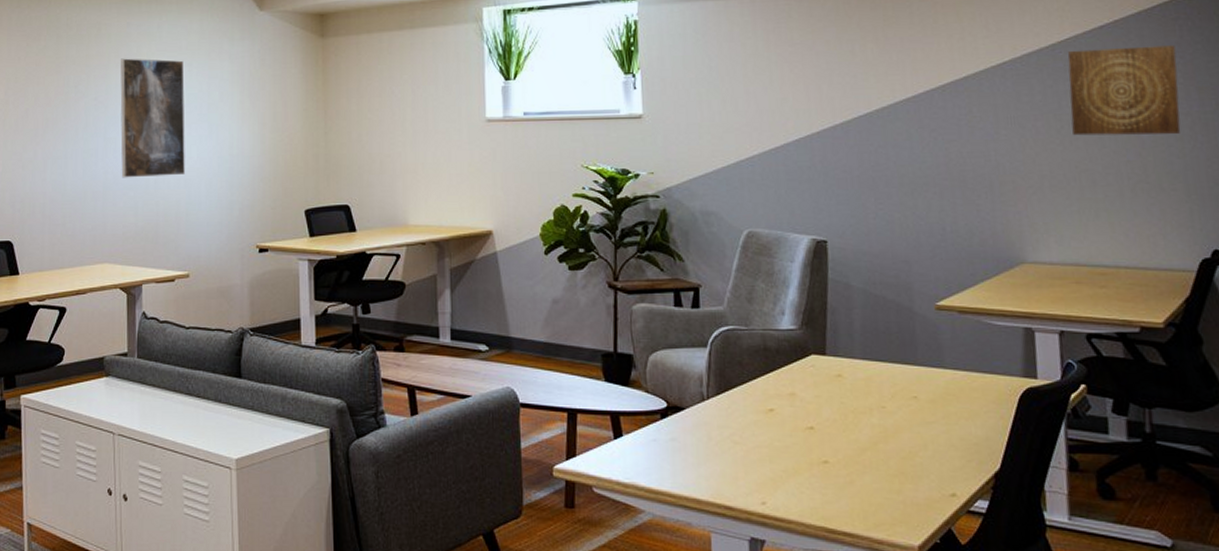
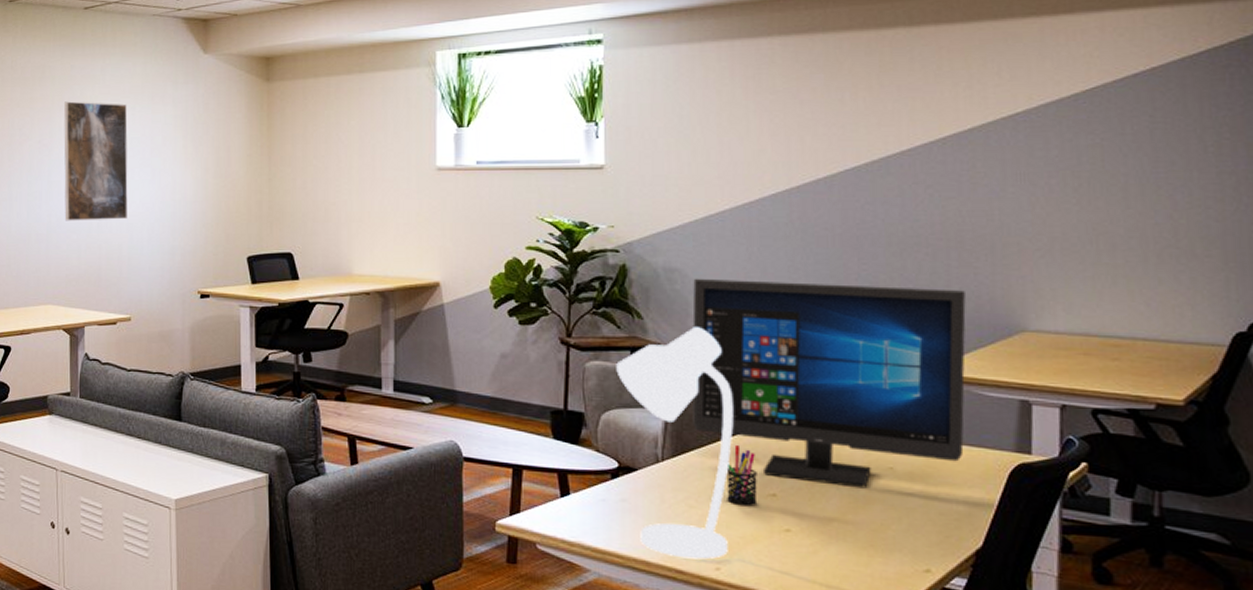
desk lamp: none [661,268,772,495] -> present [616,327,734,560]
computer monitor: none [728,220,978,418] -> present [692,278,966,489]
pen holder: none [767,381,797,440] -> present [726,445,758,507]
wall art: present [1067,45,1181,136] -> none [1091,96,1224,195]

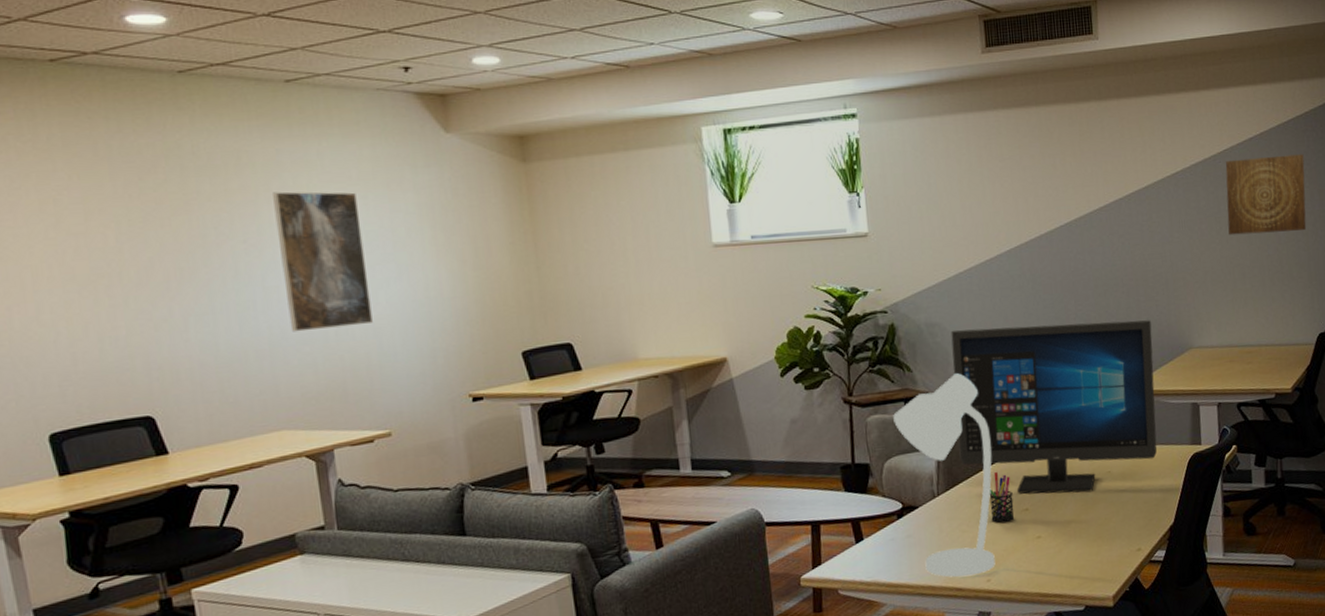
wall art: none [1091,96,1224,195] -> present [1225,154,1307,236]

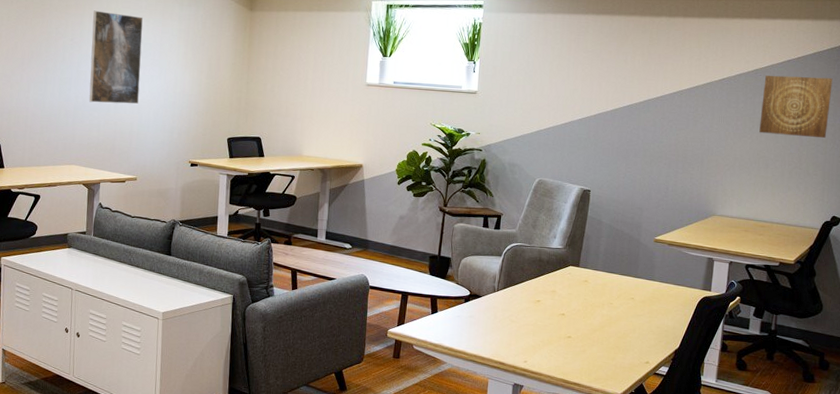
desk lamp: present [893,373,996,578] -> none [473,203,544,356]
computer monitor: present [951,320,1158,494] -> none [518,171,684,311]
pen holder: present [989,472,1015,524] -> none [535,282,554,322]

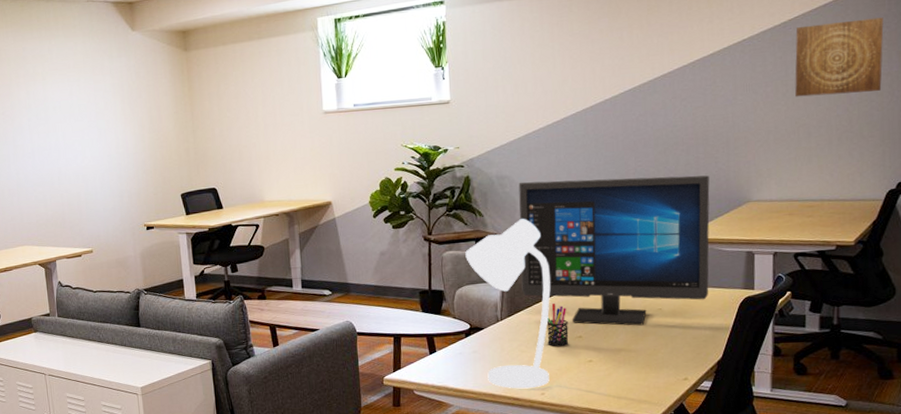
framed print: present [89,10,143,104] -> none [20,77,82,177]
desk lamp: none [473,203,544,356] -> present [465,219,551,389]
computer monitor: none [518,171,684,311] -> present [518,175,710,326]
pen holder: none [535,282,554,322] -> present [546,304,569,347]

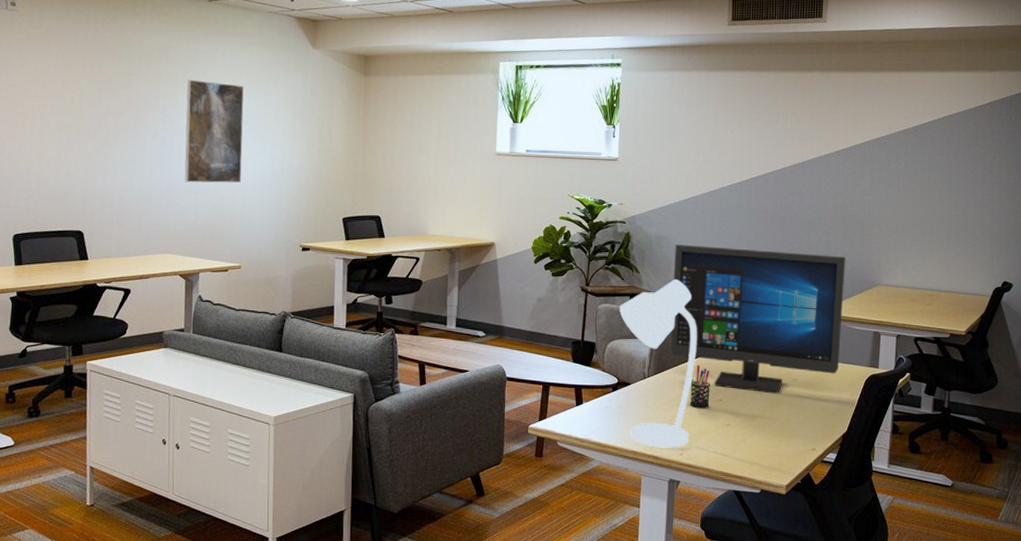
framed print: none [20,77,82,177] -> present [184,79,244,183]
wall art: present [795,17,884,97] -> none [922,131,997,197]

